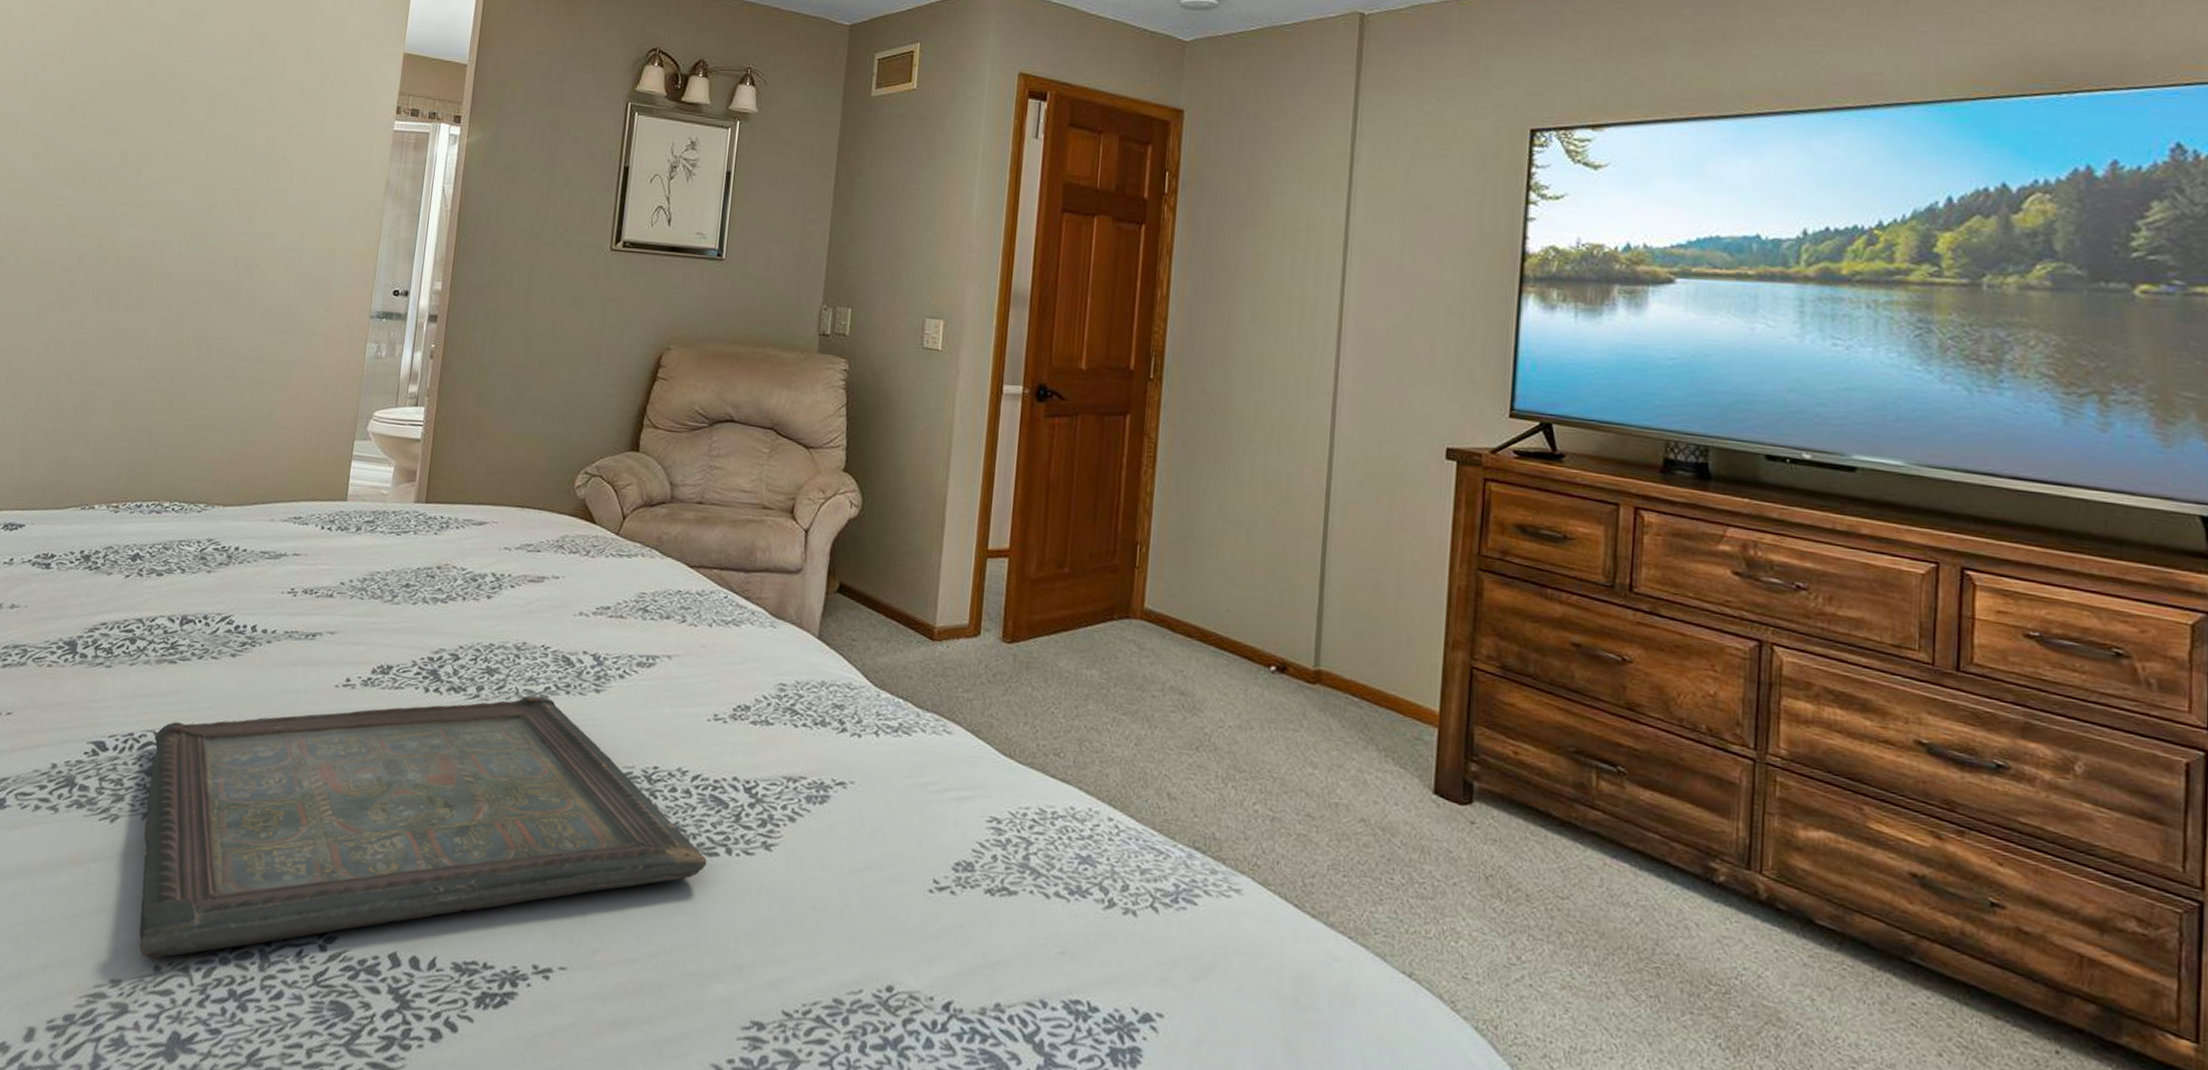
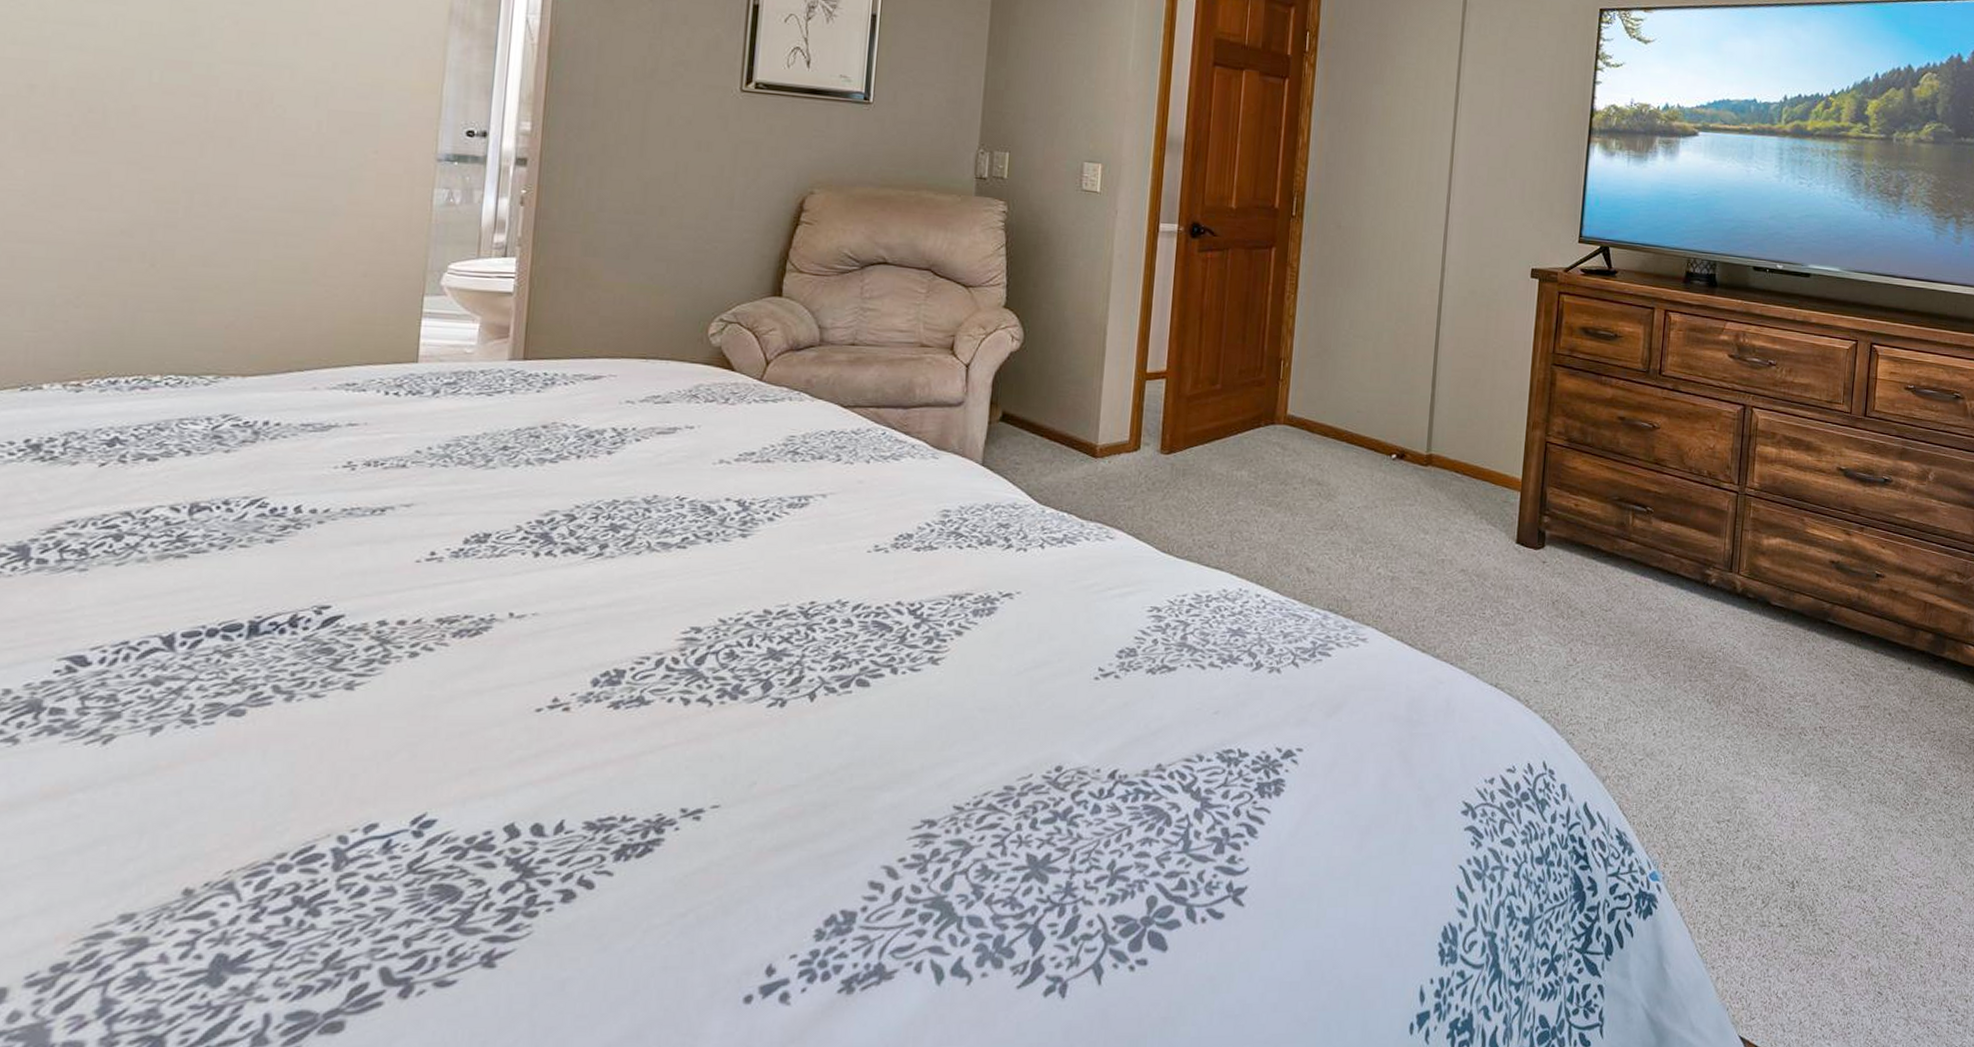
serving tray: present [139,695,707,959] -> none [154,547,871,884]

